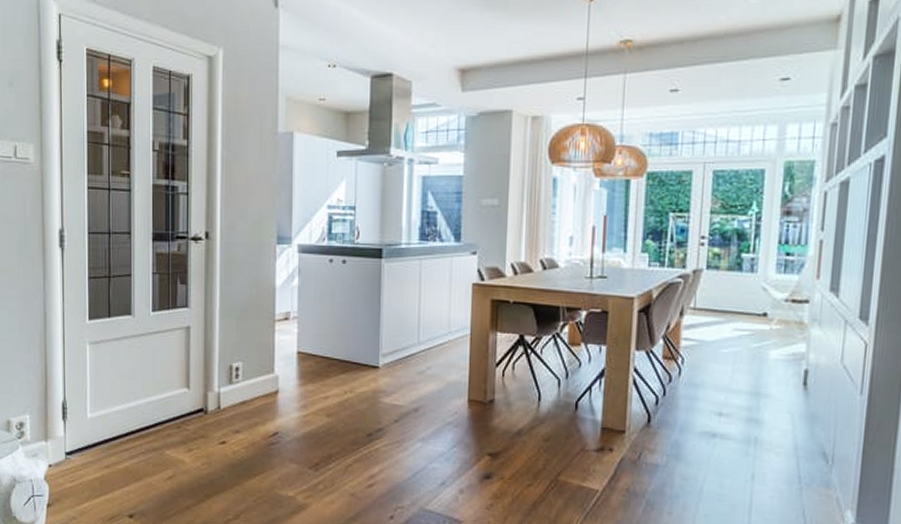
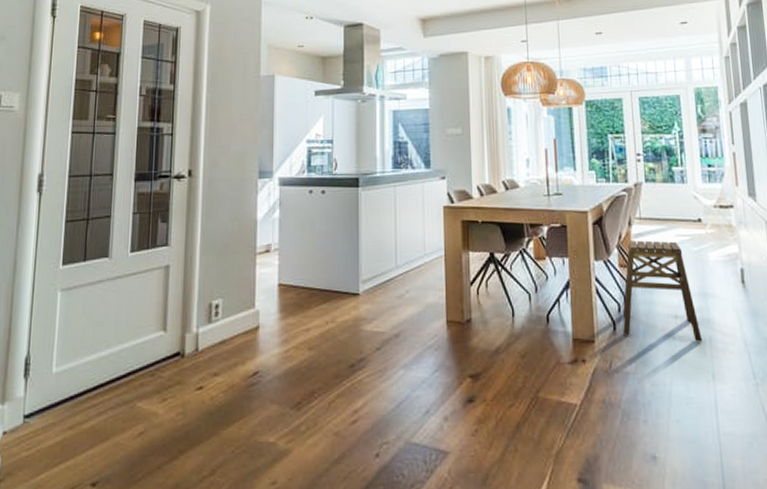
stool: none [658,332,747,441] -> present [622,240,703,342]

